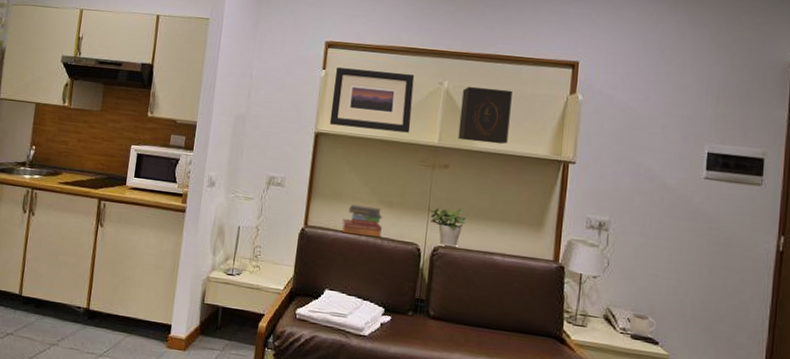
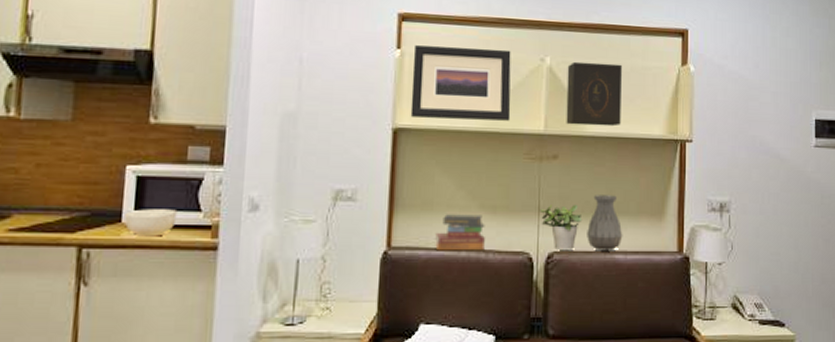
bowl: none [127,177,161,199] -> present [123,209,178,239]
vase: none [469,202,503,252] -> present [587,195,623,251]
mug: present [629,312,657,337] -> none [757,295,782,321]

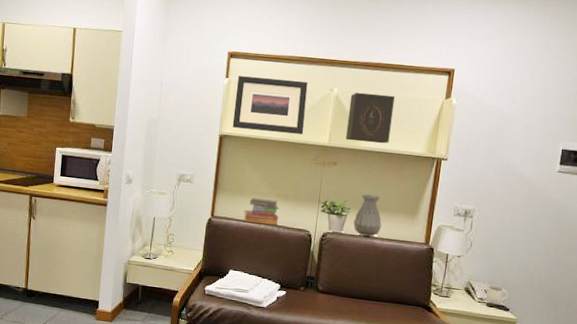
bowl: present [123,209,178,239] -> none [54,176,85,195]
mug: none [757,295,782,321] -> present [485,284,509,305]

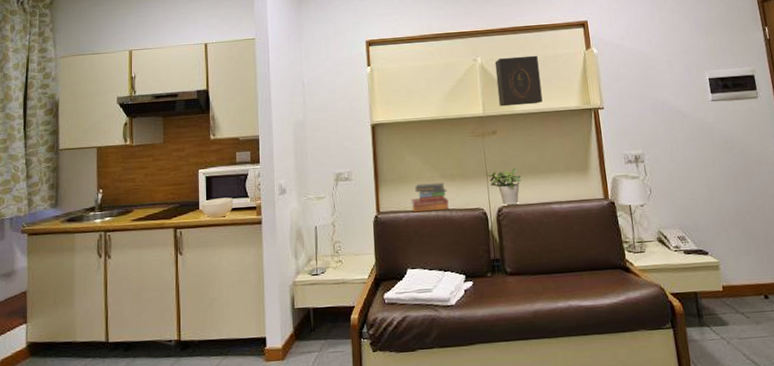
bowl: none [54,176,85,195] -> present [200,197,234,220]
picture frame: present [232,76,308,135] -> none [380,56,456,116]
vase: present [353,194,382,237] -> none [527,158,557,203]
mug: present [485,284,509,305] -> none [679,229,703,250]

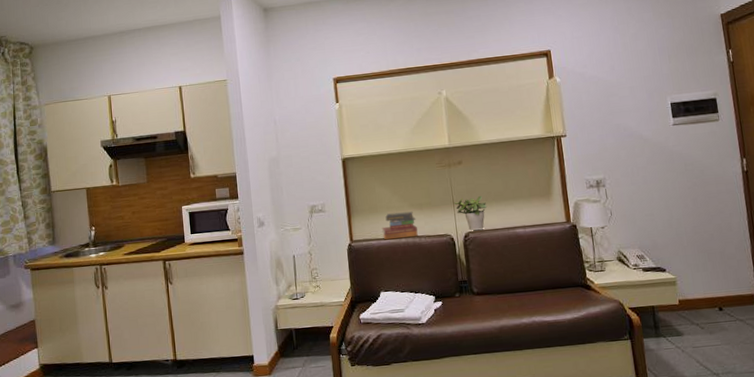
bowl: present [200,197,234,220] -> none [185,231,216,252]
decorative box: present [494,55,543,107] -> none [459,86,507,138]

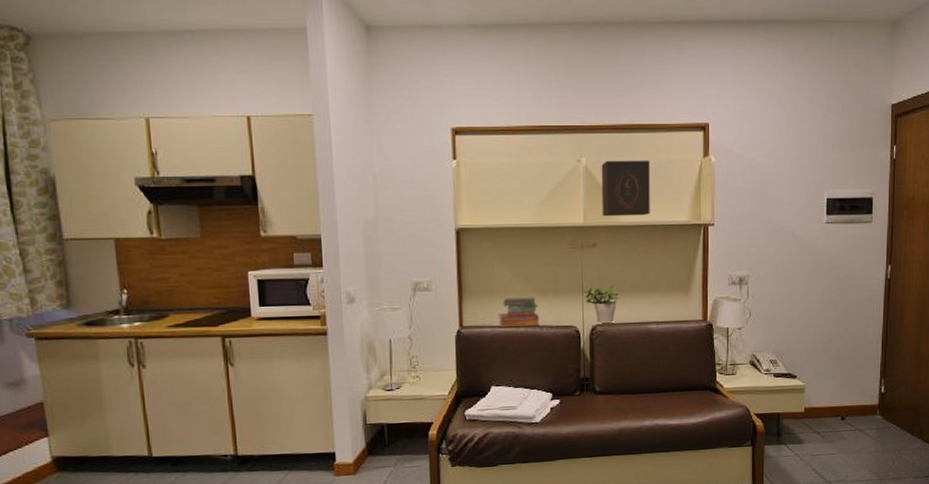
decorative box: none [459,86,507,138] -> present [601,160,650,217]

